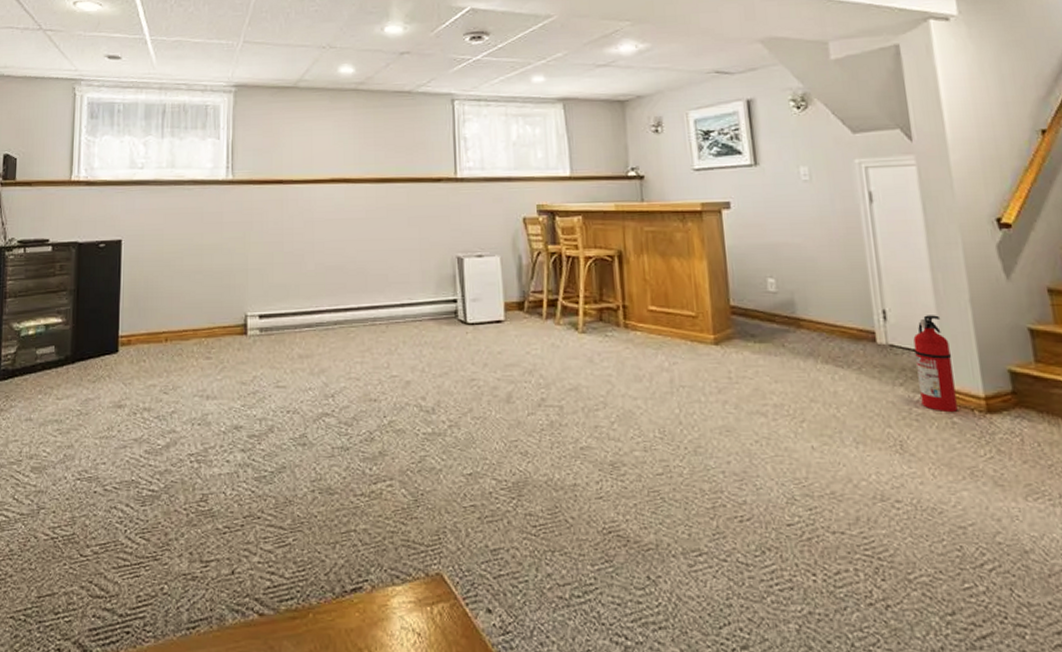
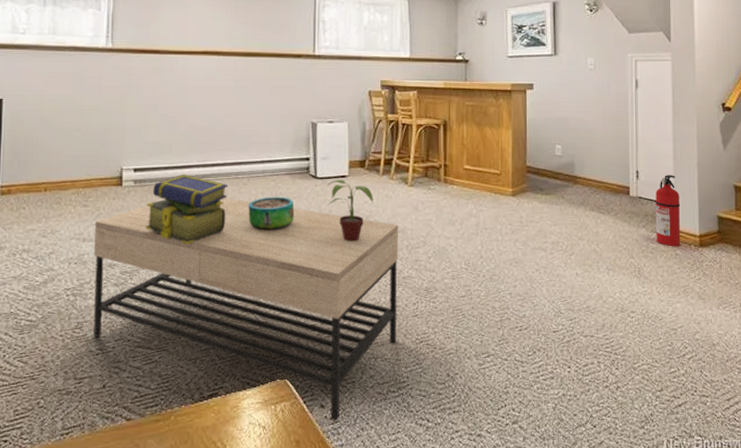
coffee table: none [218,348,578,632] -> present [93,198,399,422]
stack of books: none [273,320,365,403] -> present [145,173,229,244]
decorative bowl: none [388,346,443,388] -> present [248,197,295,231]
potted plant: none [480,325,538,402] -> present [327,179,374,242]

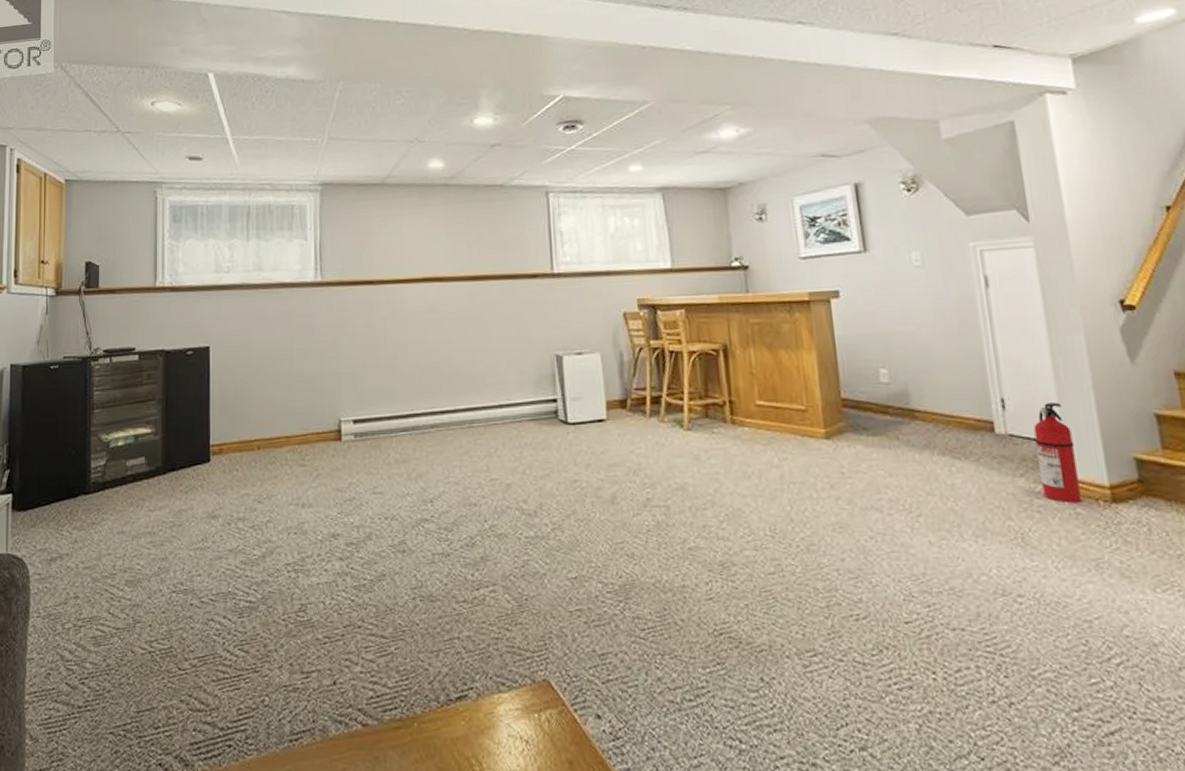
coffee table: present [93,198,399,422] -> none [314,451,688,738]
stack of books: present [145,173,229,244] -> none [370,424,463,509]
decorative bowl: present [248,197,295,231] -> none [487,448,545,491]
potted plant: present [327,179,374,242] -> none [581,424,642,503]

